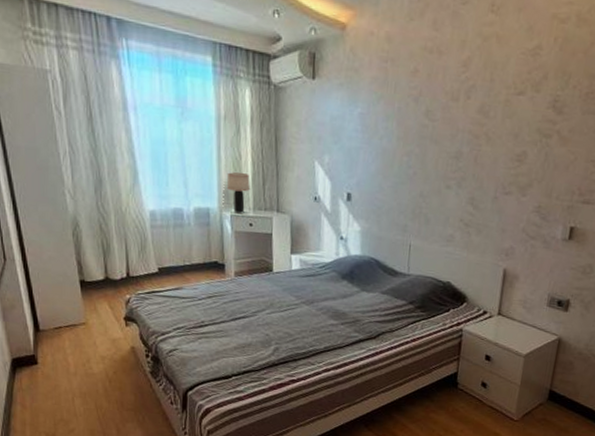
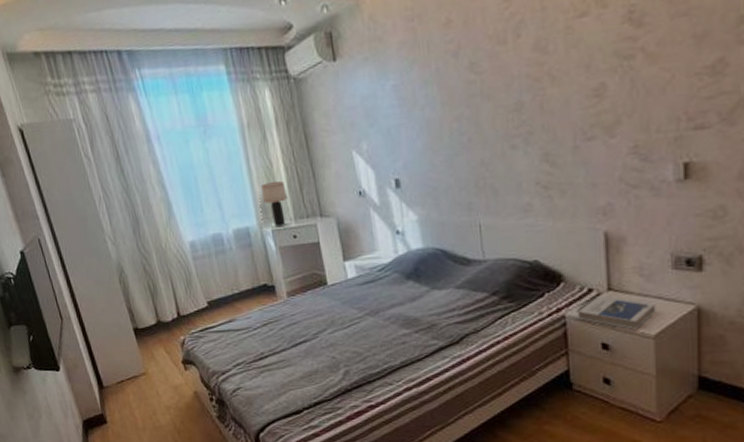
hardback book: none [470,316,530,348] -> present [576,294,656,330]

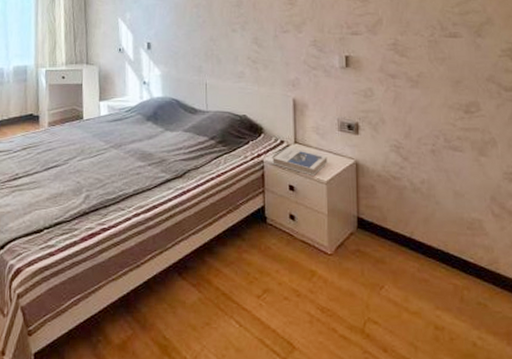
table lamp: present [260,181,287,228] -> none [43,33,63,69]

